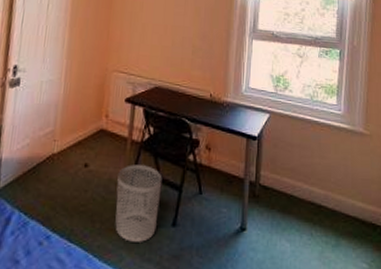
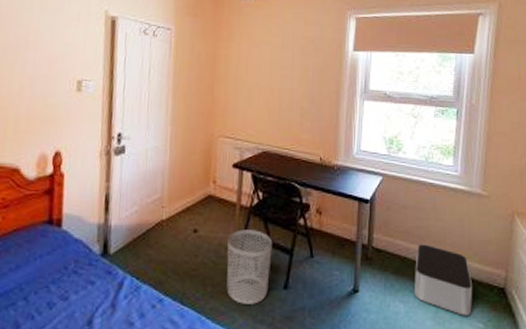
storage bin: none [300,181,357,256] -> present [414,244,473,316]

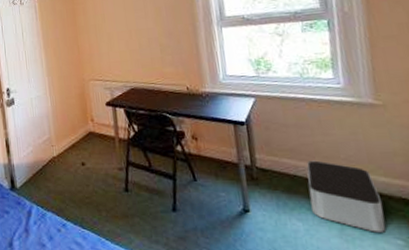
waste bin: present [226,229,273,304] -> none [112,159,158,226]

